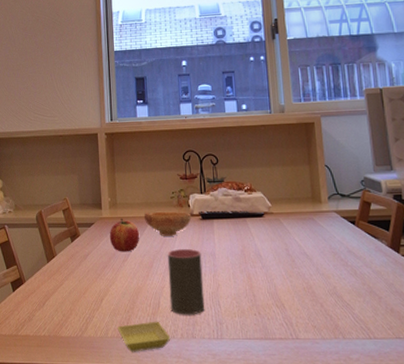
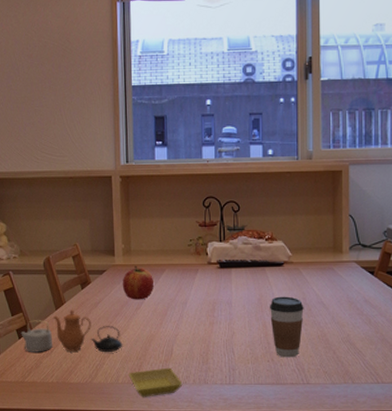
teapot: none [15,262,111,306] -> present [20,309,123,353]
bowl: present [143,211,192,236] -> none [159,259,209,284]
cup: present [167,248,205,315] -> none [182,296,219,362]
coffee cup: none [253,247,288,311] -> present [270,296,304,358]

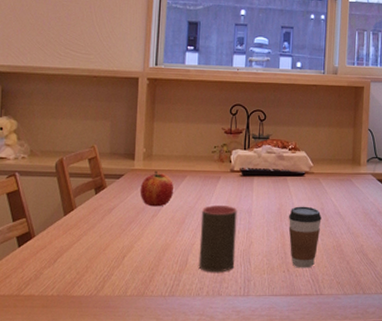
teapot: present [20,309,123,353] -> none [21,216,135,263]
saucer: present [129,367,183,397] -> none [138,278,196,311]
cup: none [182,296,219,362] -> present [198,204,238,273]

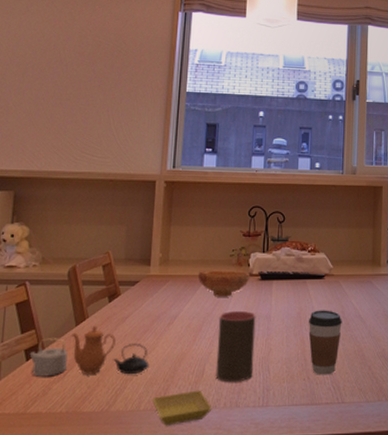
teapot: none [21,216,135,263] -> present [29,325,149,377]
saucer: none [138,278,196,311] -> present [152,390,212,426]
apple: present [139,170,173,207] -> none [155,276,190,314]
bowl: none [180,165,232,192] -> present [197,270,250,297]

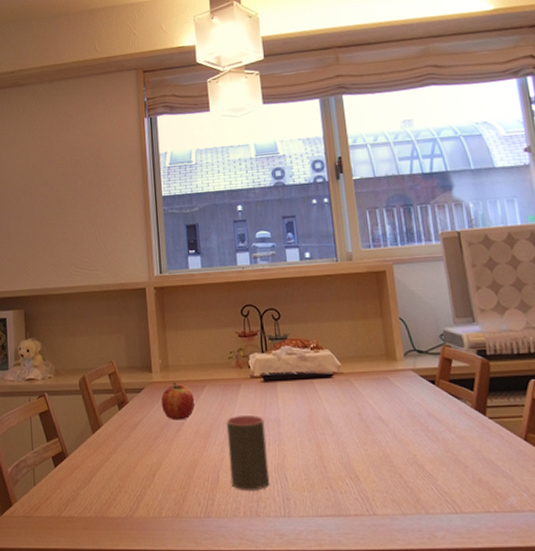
teapot: present [29,325,149,377] -> none [56,433,165,482]
saucer: present [152,390,212,426] -> none [172,498,233,534]
apple: none [155,276,190,314] -> present [161,382,195,421]
bowl: present [197,270,250,297] -> none [199,373,253,402]
coffee cup: present [308,310,342,375] -> none [322,412,362,484]

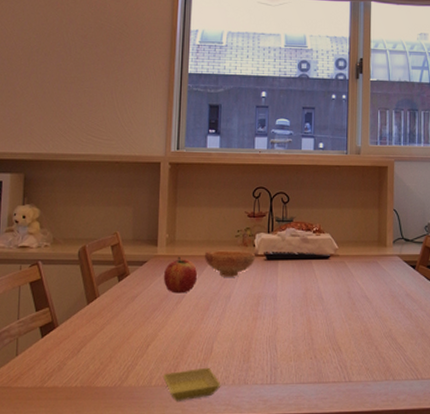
saucer: none [172,498,233,534] -> present [163,367,221,401]
bowl: none [199,373,253,402] -> present [204,250,256,277]
cup: present [226,414,270,490] -> none [224,290,262,360]

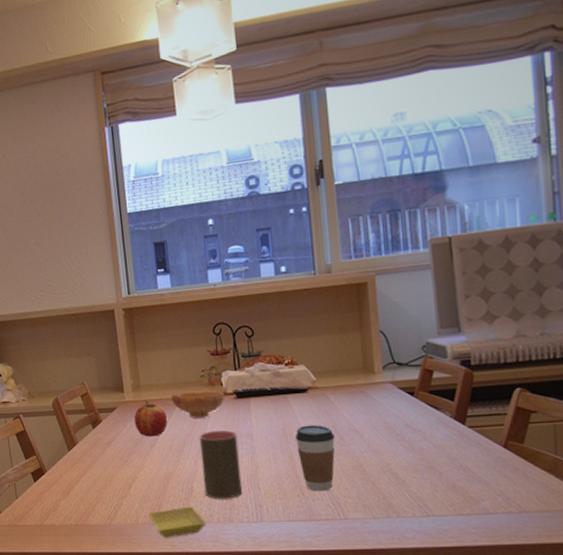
cup: none [224,290,262,360] -> present [199,430,243,499]
coffee cup: none [315,290,348,355] -> present [295,425,335,492]

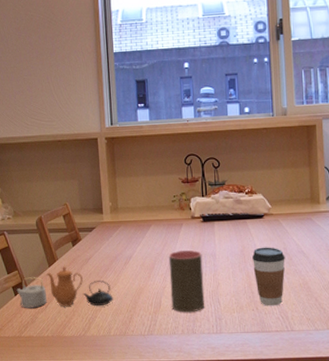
teapot: none [35,450,140,495] -> present [16,266,114,308]
apple: present [134,401,167,437] -> none [110,222,141,255]
saucer: present [148,506,207,538] -> none [120,319,172,348]
bowl: present [171,391,225,418] -> none [145,214,193,239]

